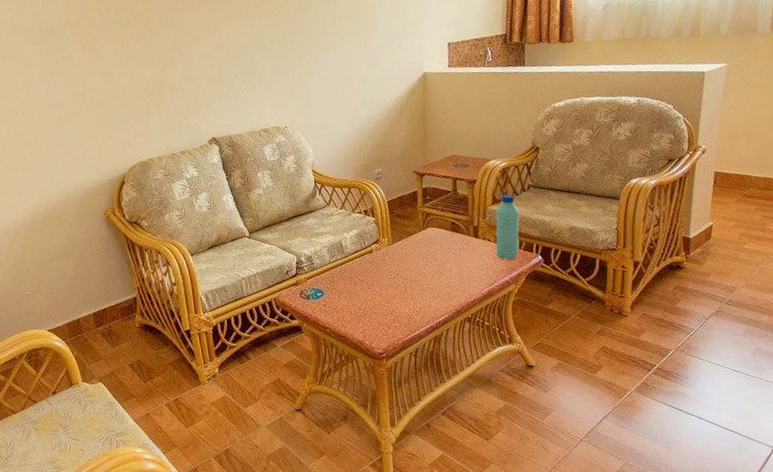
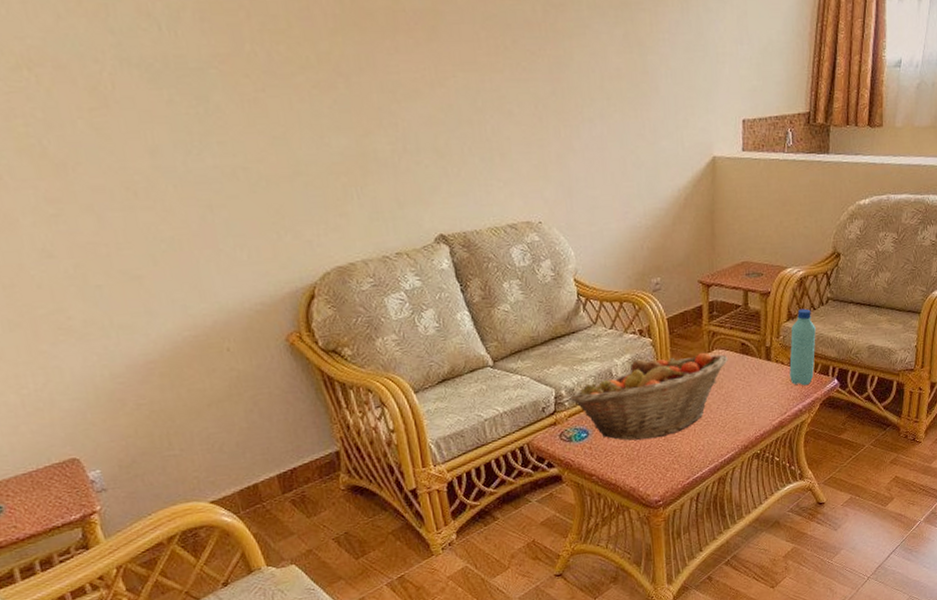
fruit basket: none [308,229,441,301] -> present [569,352,728,441]

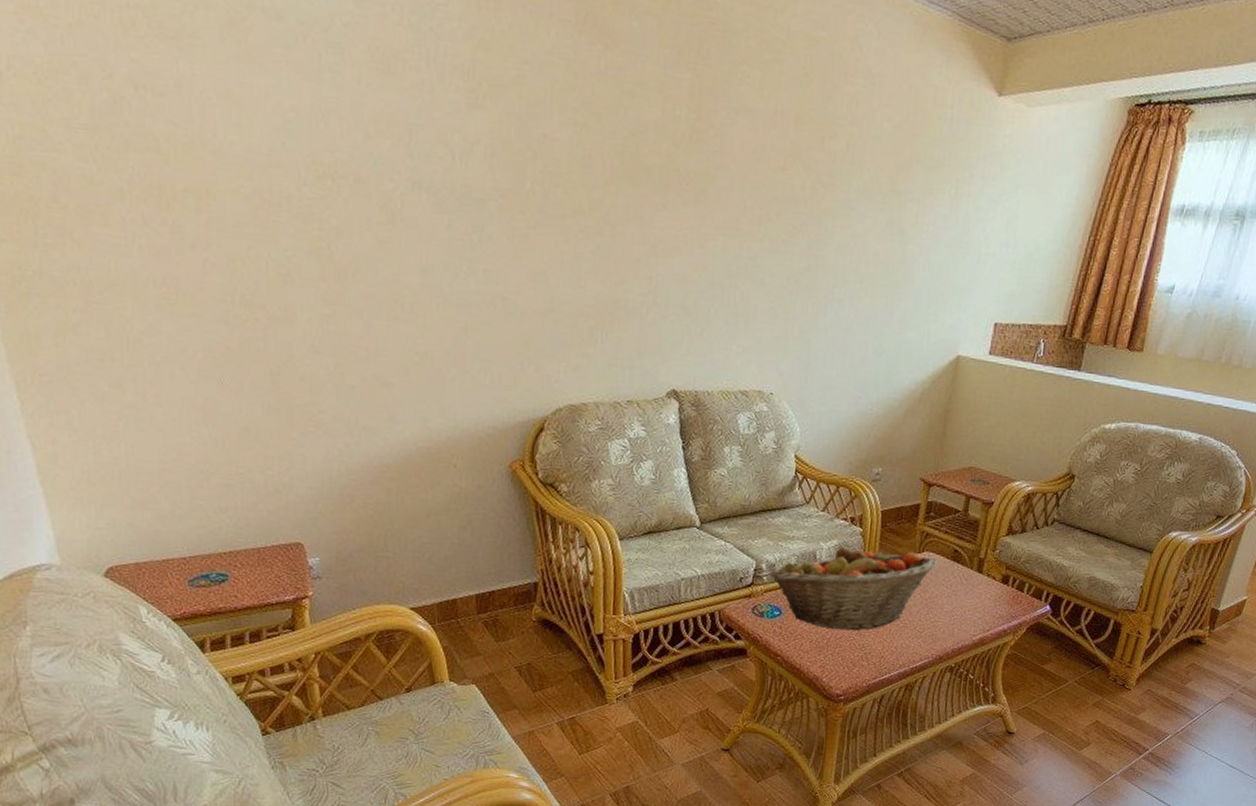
water bottle: present [789,308,816,386] -> none [999,525,1036,606]

